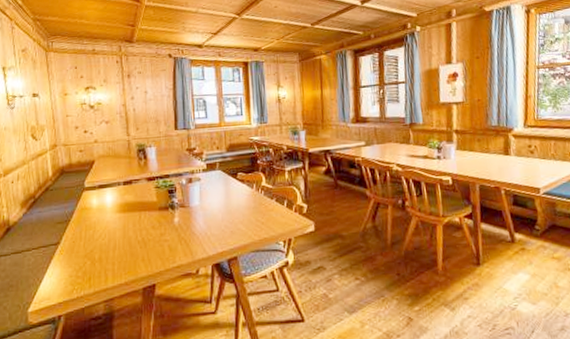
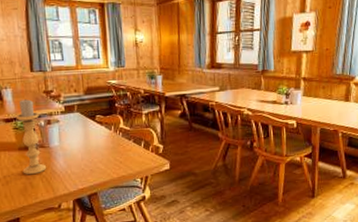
candle holder: none [158,157,185,237] -> present [15,99,46,175]

